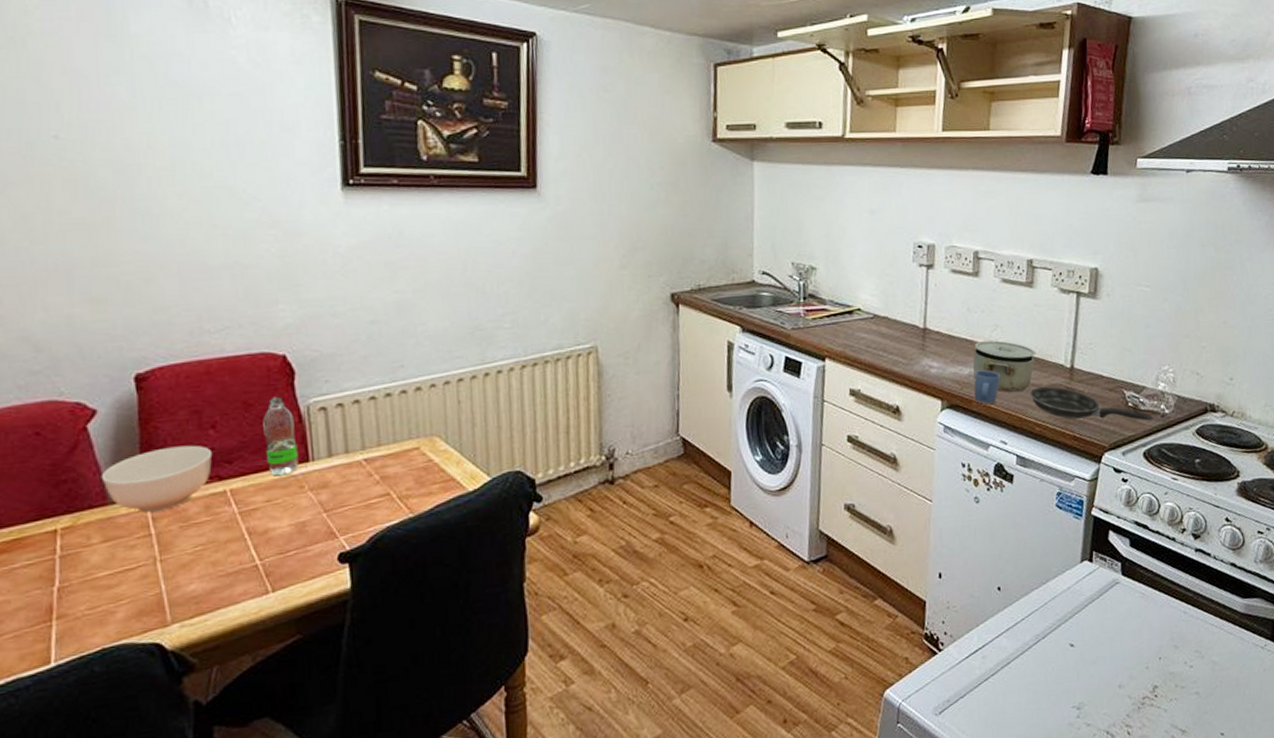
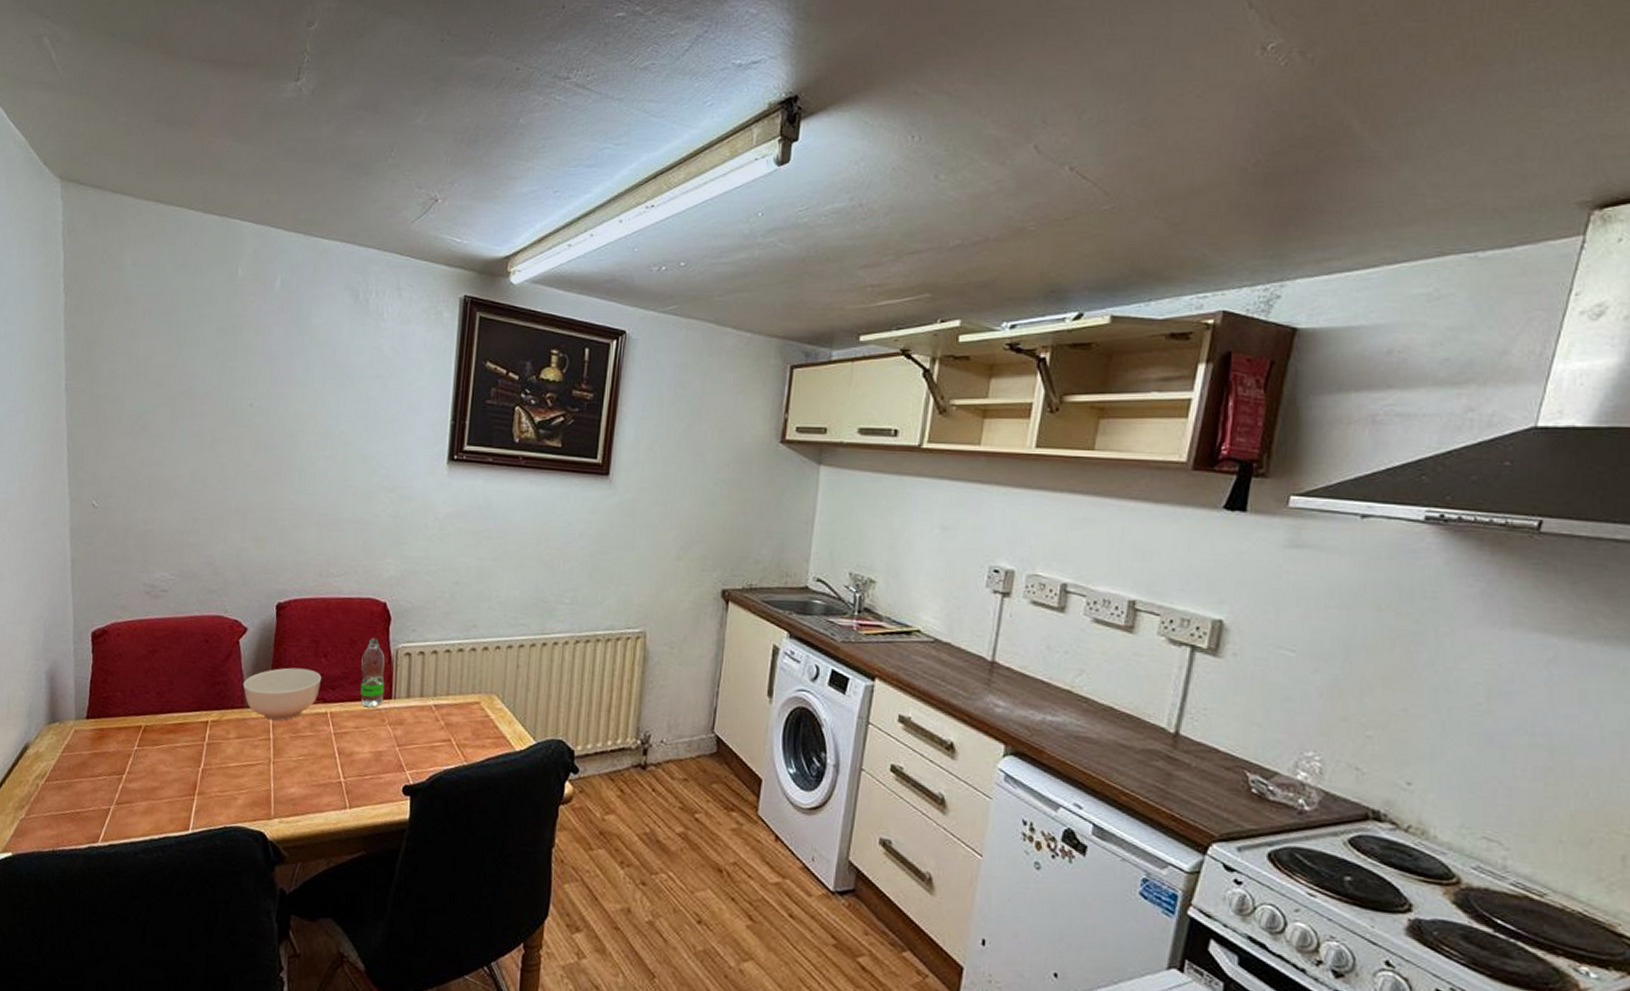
saucepan: present [972,340,1037,393] -> none [1046,685,1131,752]
mug: present [974,370,1000,405] -> none [1045,718,1081,760]
frying pan: present [1030,386,1154,421] -> none [1118,750,1287,816]

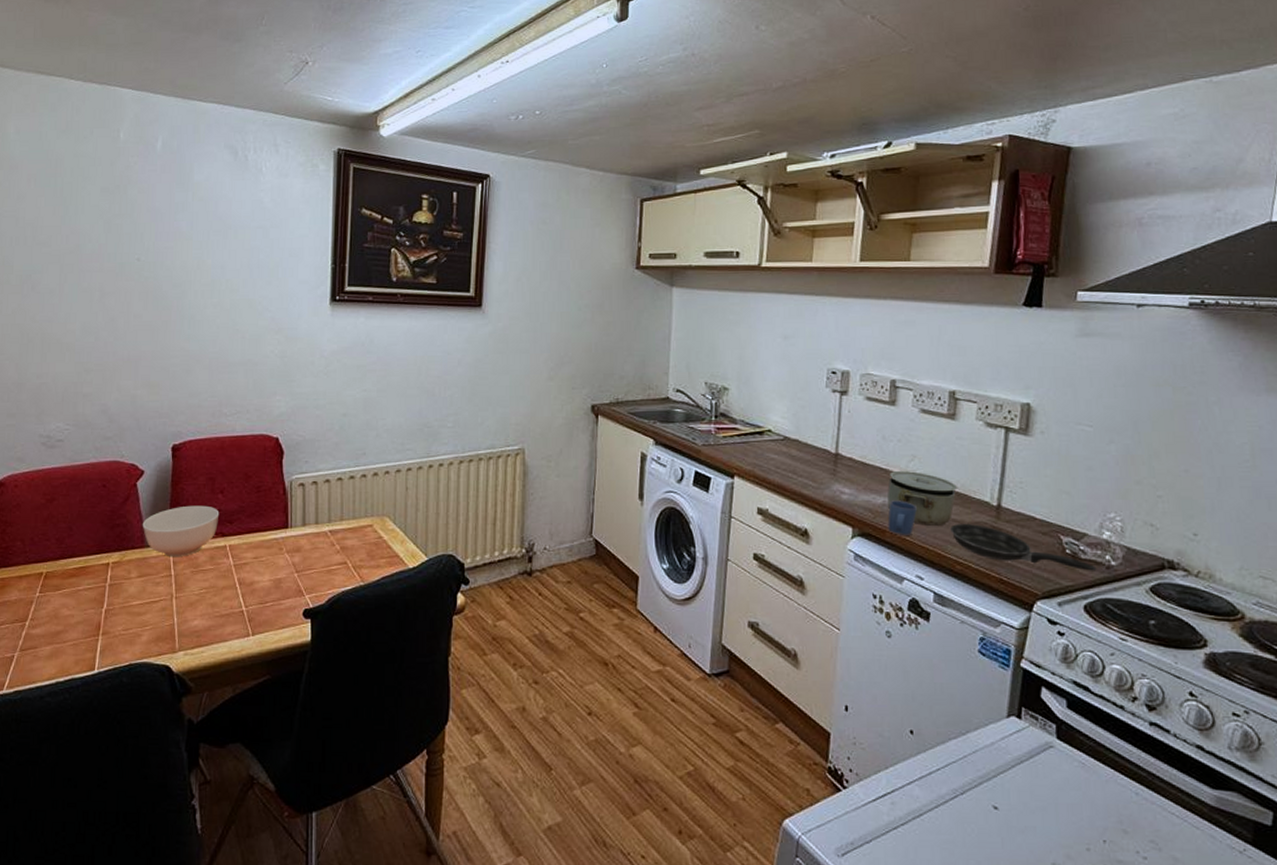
bottle: present [360,637,385,708] -> none [256,471,281,538]
mug: none [1045,718,1081,760] -> present [888,500,917,537]
saucepan: none [1046,685,1131,752] -> present [886,470,958,527]
frying pan: none [1118,750,1287,816] -> present [950,524,1097,571]

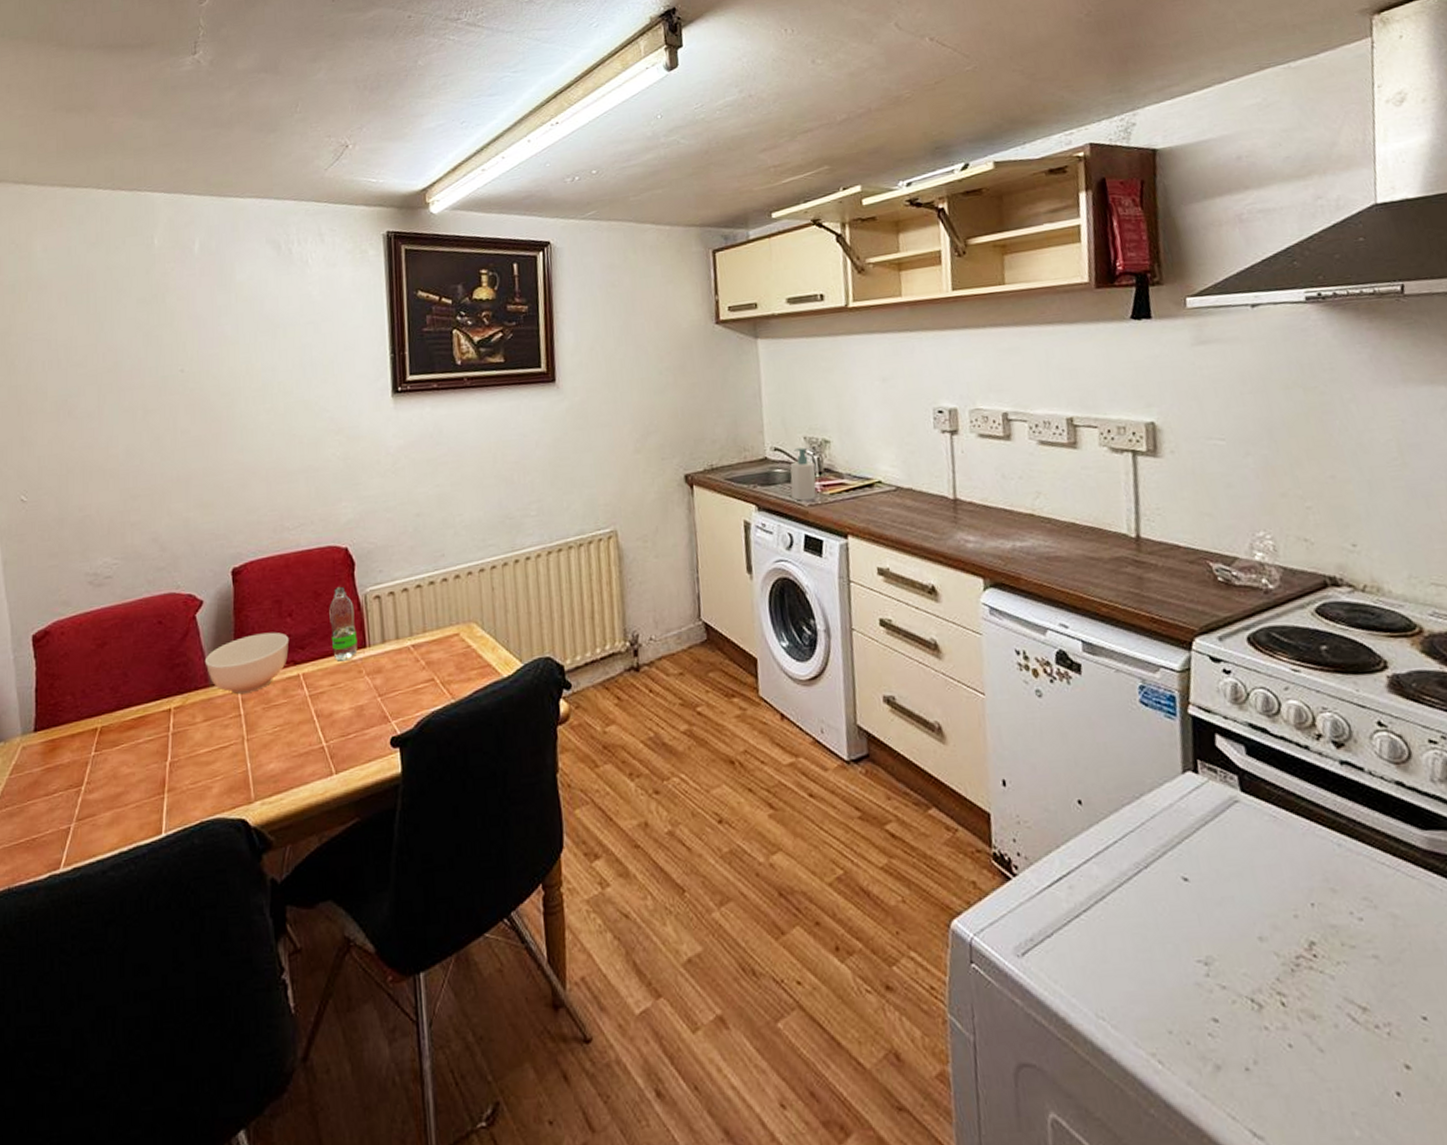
bottle: none [256,471,281,538] -> present [328,586,358,662]
soap bottle: none [687,392,712,440] -> present [790,447,817,501]
saucepan: present [886,470,958,527] -> none [1015,509,1092,569]
mug: present [888,500,917,537] -> none [1019,542,1051,582]
frying pan: present [950,524,1097,571] -> none [1089,560,1255,599]

